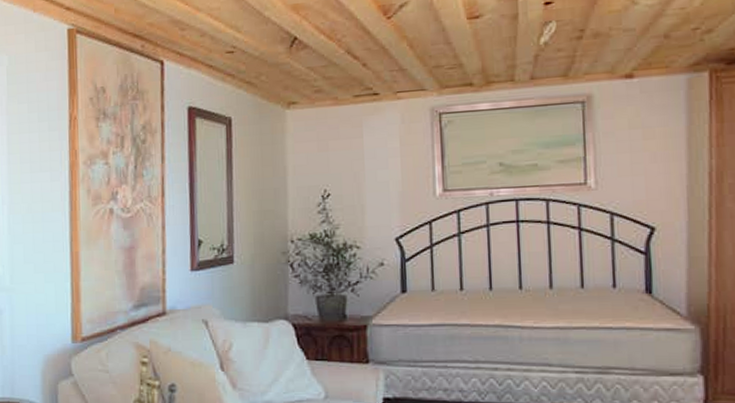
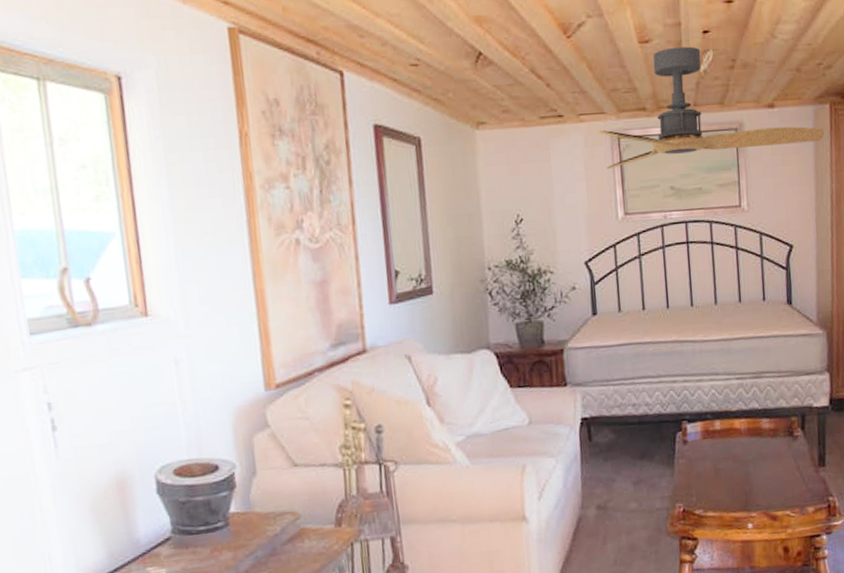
ceiling fan: none [416,19,701,146] -> present [597,46,824,170]

